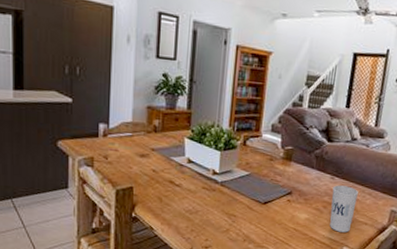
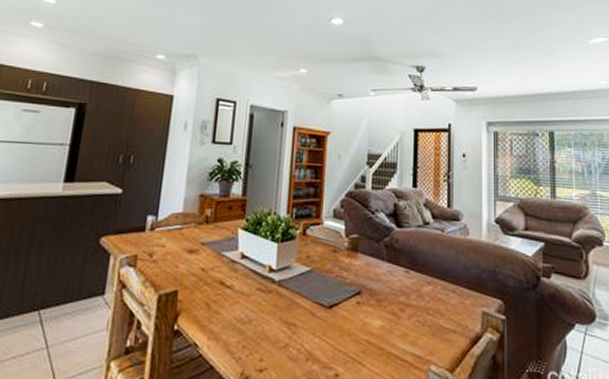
cup: present [329,185,358,233] -> none [408,280,439,345]

